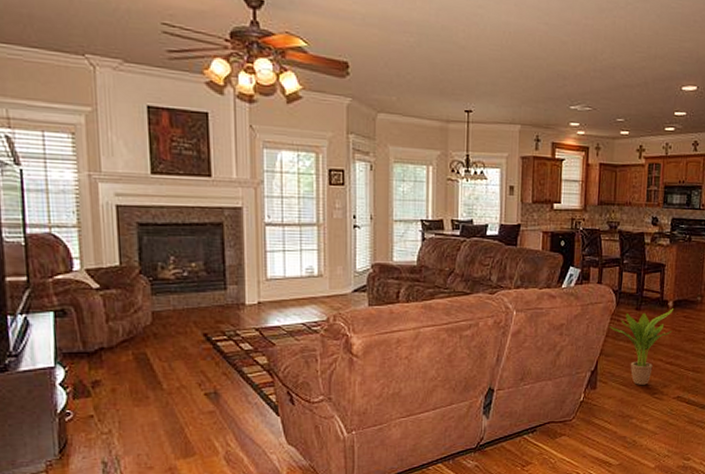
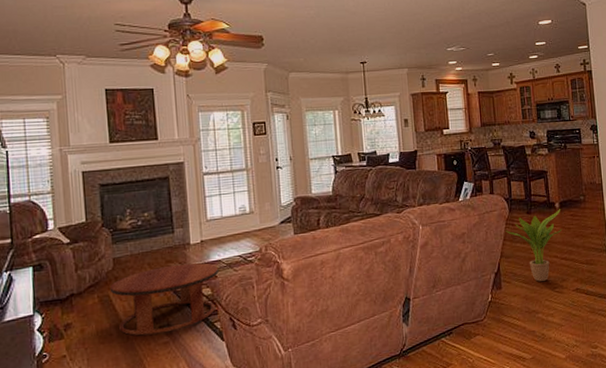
coffee table: none [147,326,277,402] -> present [109,263,219,336]

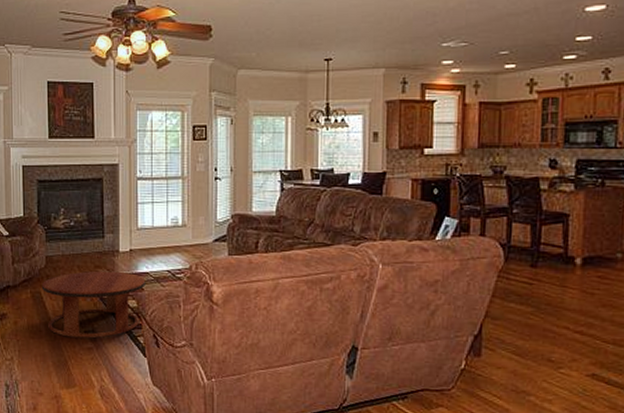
potted plant: present [505,209,563,282] -> none [495,266,582,356]

